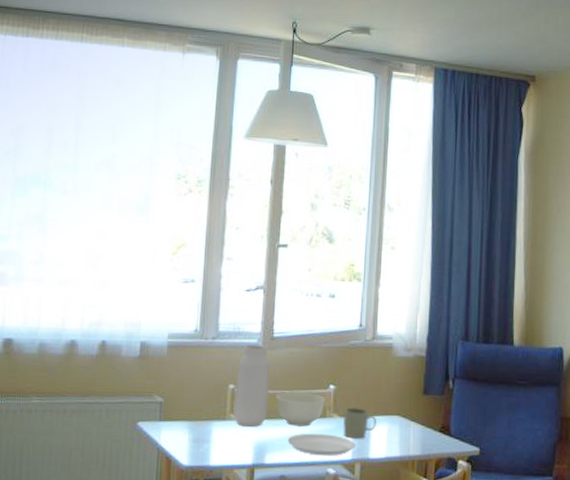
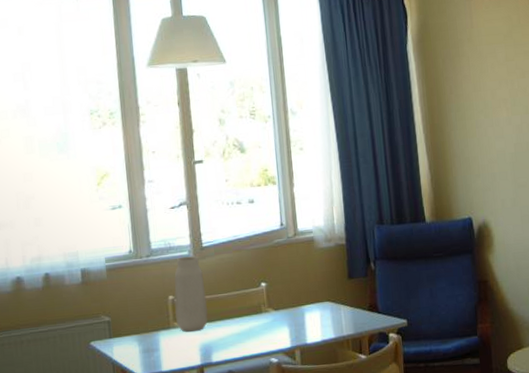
bowl: present [276,392,326,427] -> none [213,293,260,325]
plate: present [287,433,356,455] -> none [229,327,293,348]
mug: present [342,407,377,439] -> none [278,299,309,328]

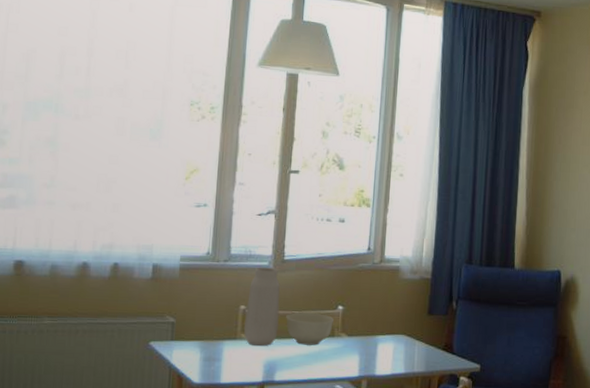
bowl: none [213,293,260,325] -> present [286,312,335,345]

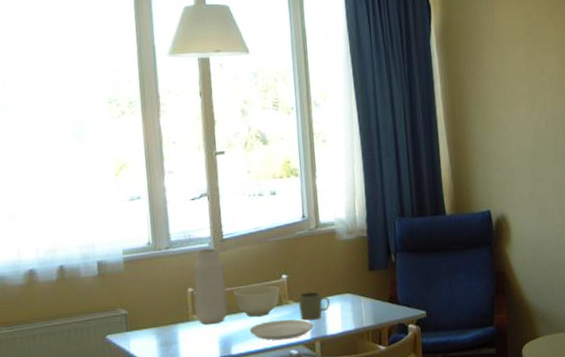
plate: none [296,351,363,373] -> present [249,319,314,340]
mug: none [350,327,383,357] -> present [298,291,330,320]

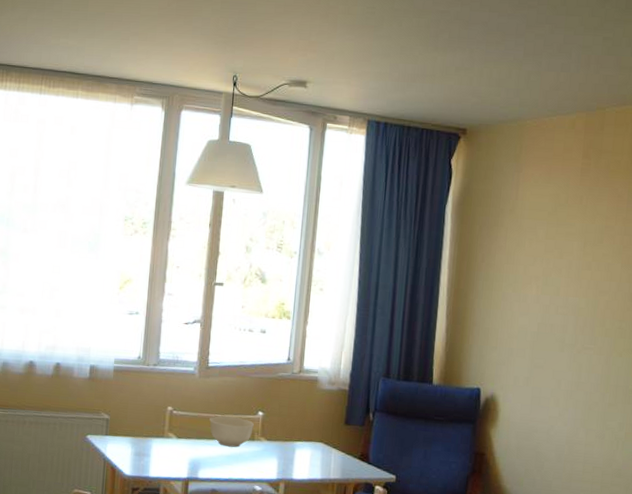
vase: present [194,248,228,325] -> none [170,372,205,445]
plate: present [249,319,314,340] -> none [219,453,281,475]
mug: present [298,291,330,320] -> none [269,432,301,461]

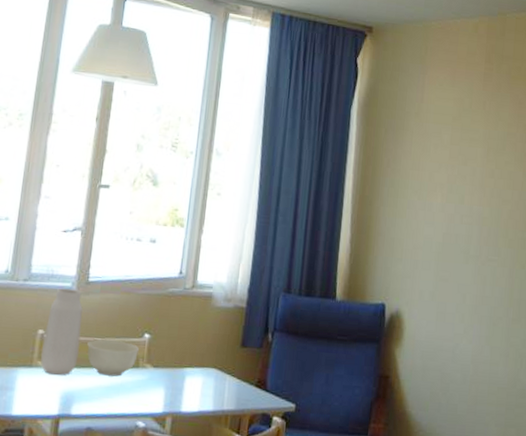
vase: none [170,372,205,445] -> present [40,288,83,375]

